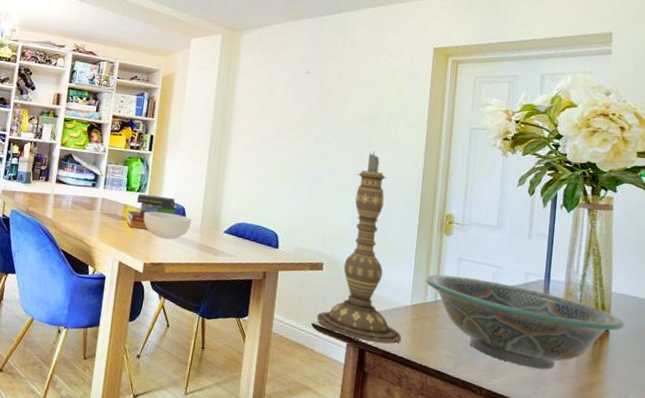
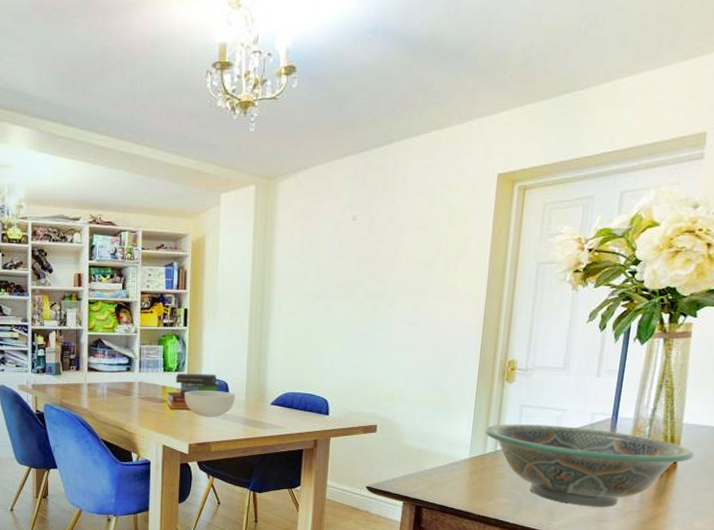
candlestick: present [316,151,402,344] -> none [371,300,460,499]

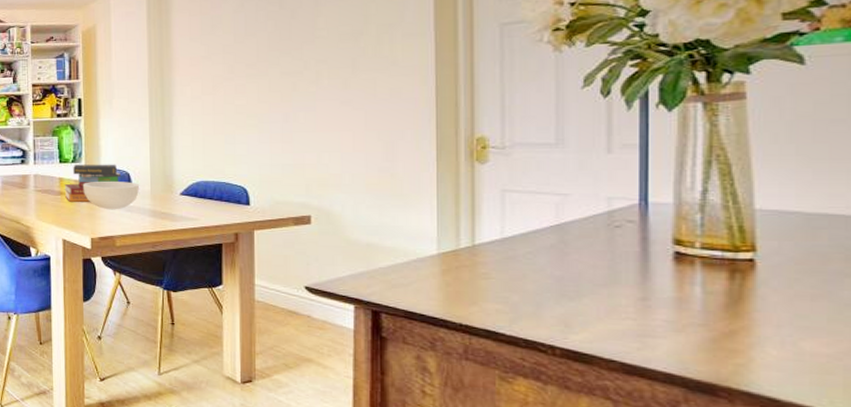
decorative bowl: present [485,424,694,508] -> none [455,213,782,319]

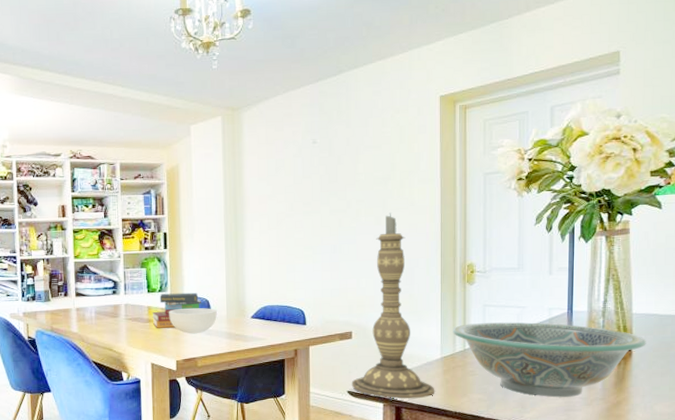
candlestick: none [310,74,430,303] -> present [351,213,435,399]
decorative bowl: none [455,213,782,319] -> present [453,322,646,398]

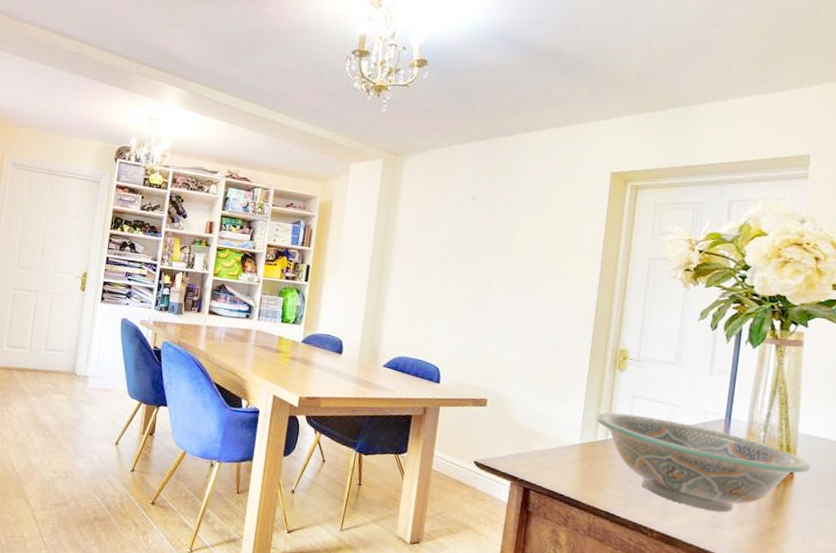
books: present [152,292,202,328] -> none [282,326,335,363]
bowl: present [168,307,218,334] -> none [298,344,350,374]
candlestick: present [351,213,435,399] -> none [479,282,569,484]

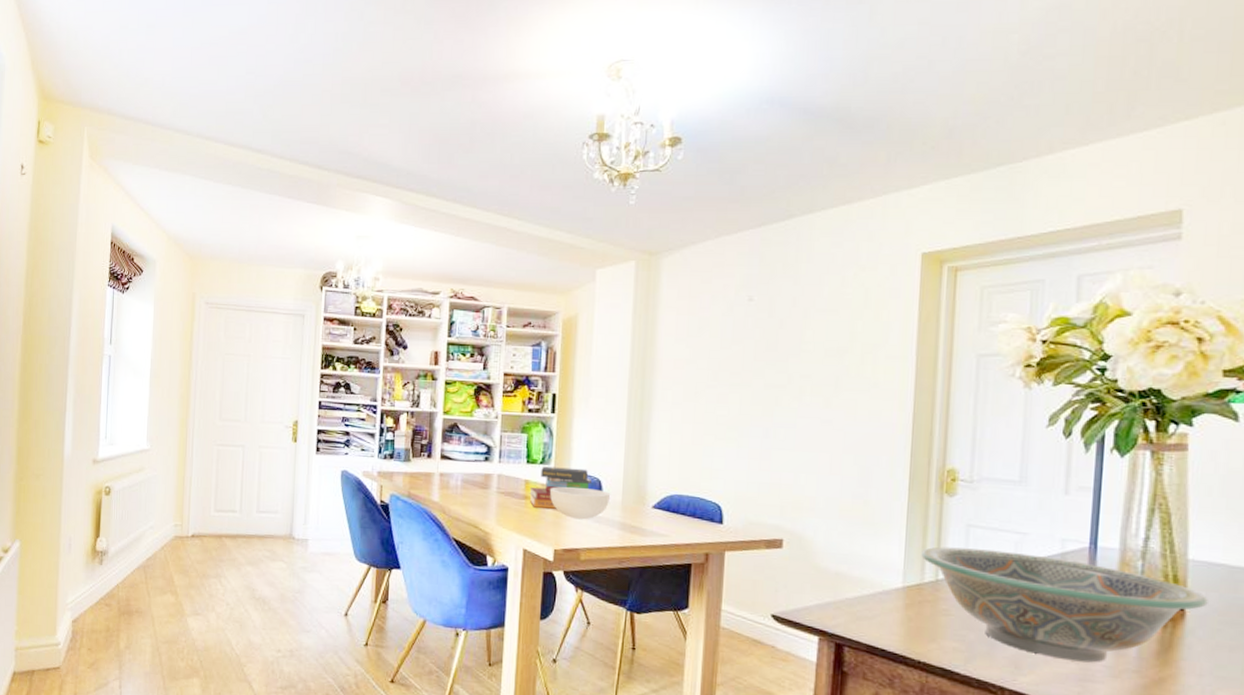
books: none [282,326,335,363] -> present [529,466,593,509]
bowl: none [298,344,350,374] -> present [549,487,611,520]

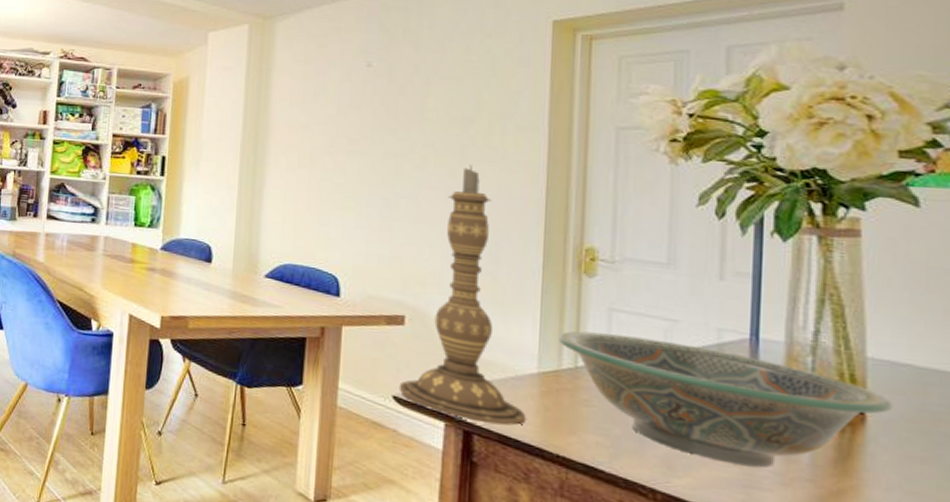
books: present [529,466,593,509] -> none [136,230,202,274]
bowl: present [549,487,611,520] -> none [157,251,221,287]
candlestick: none [777,394,892,637] -> present [399,165,527,426]

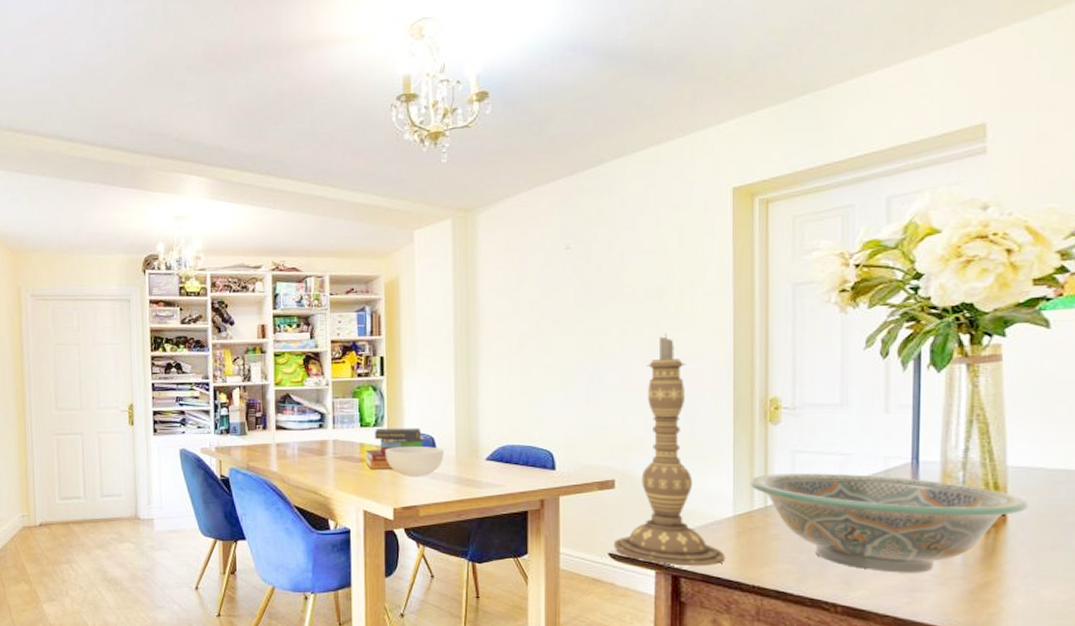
books: none [136,230,202,274] -> present [365,428,426,469]
bowl: none [157,251,221,287] -> present [384,446,445,478]

